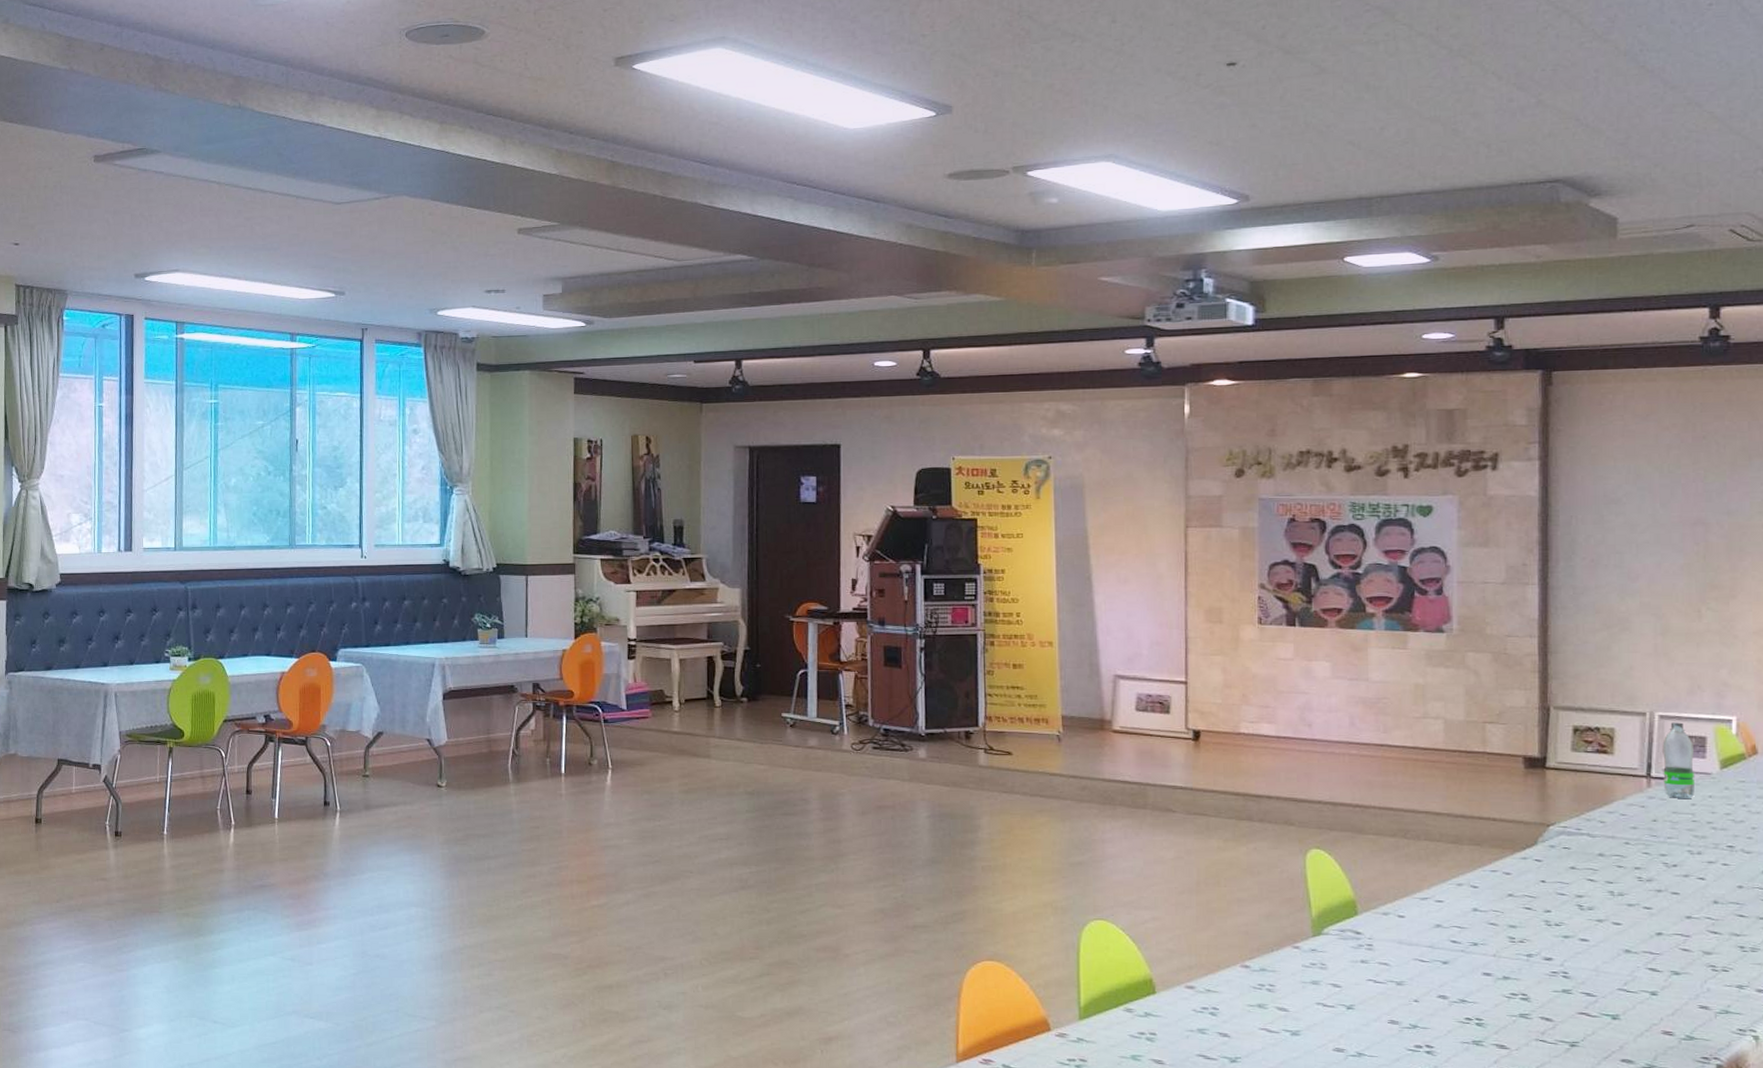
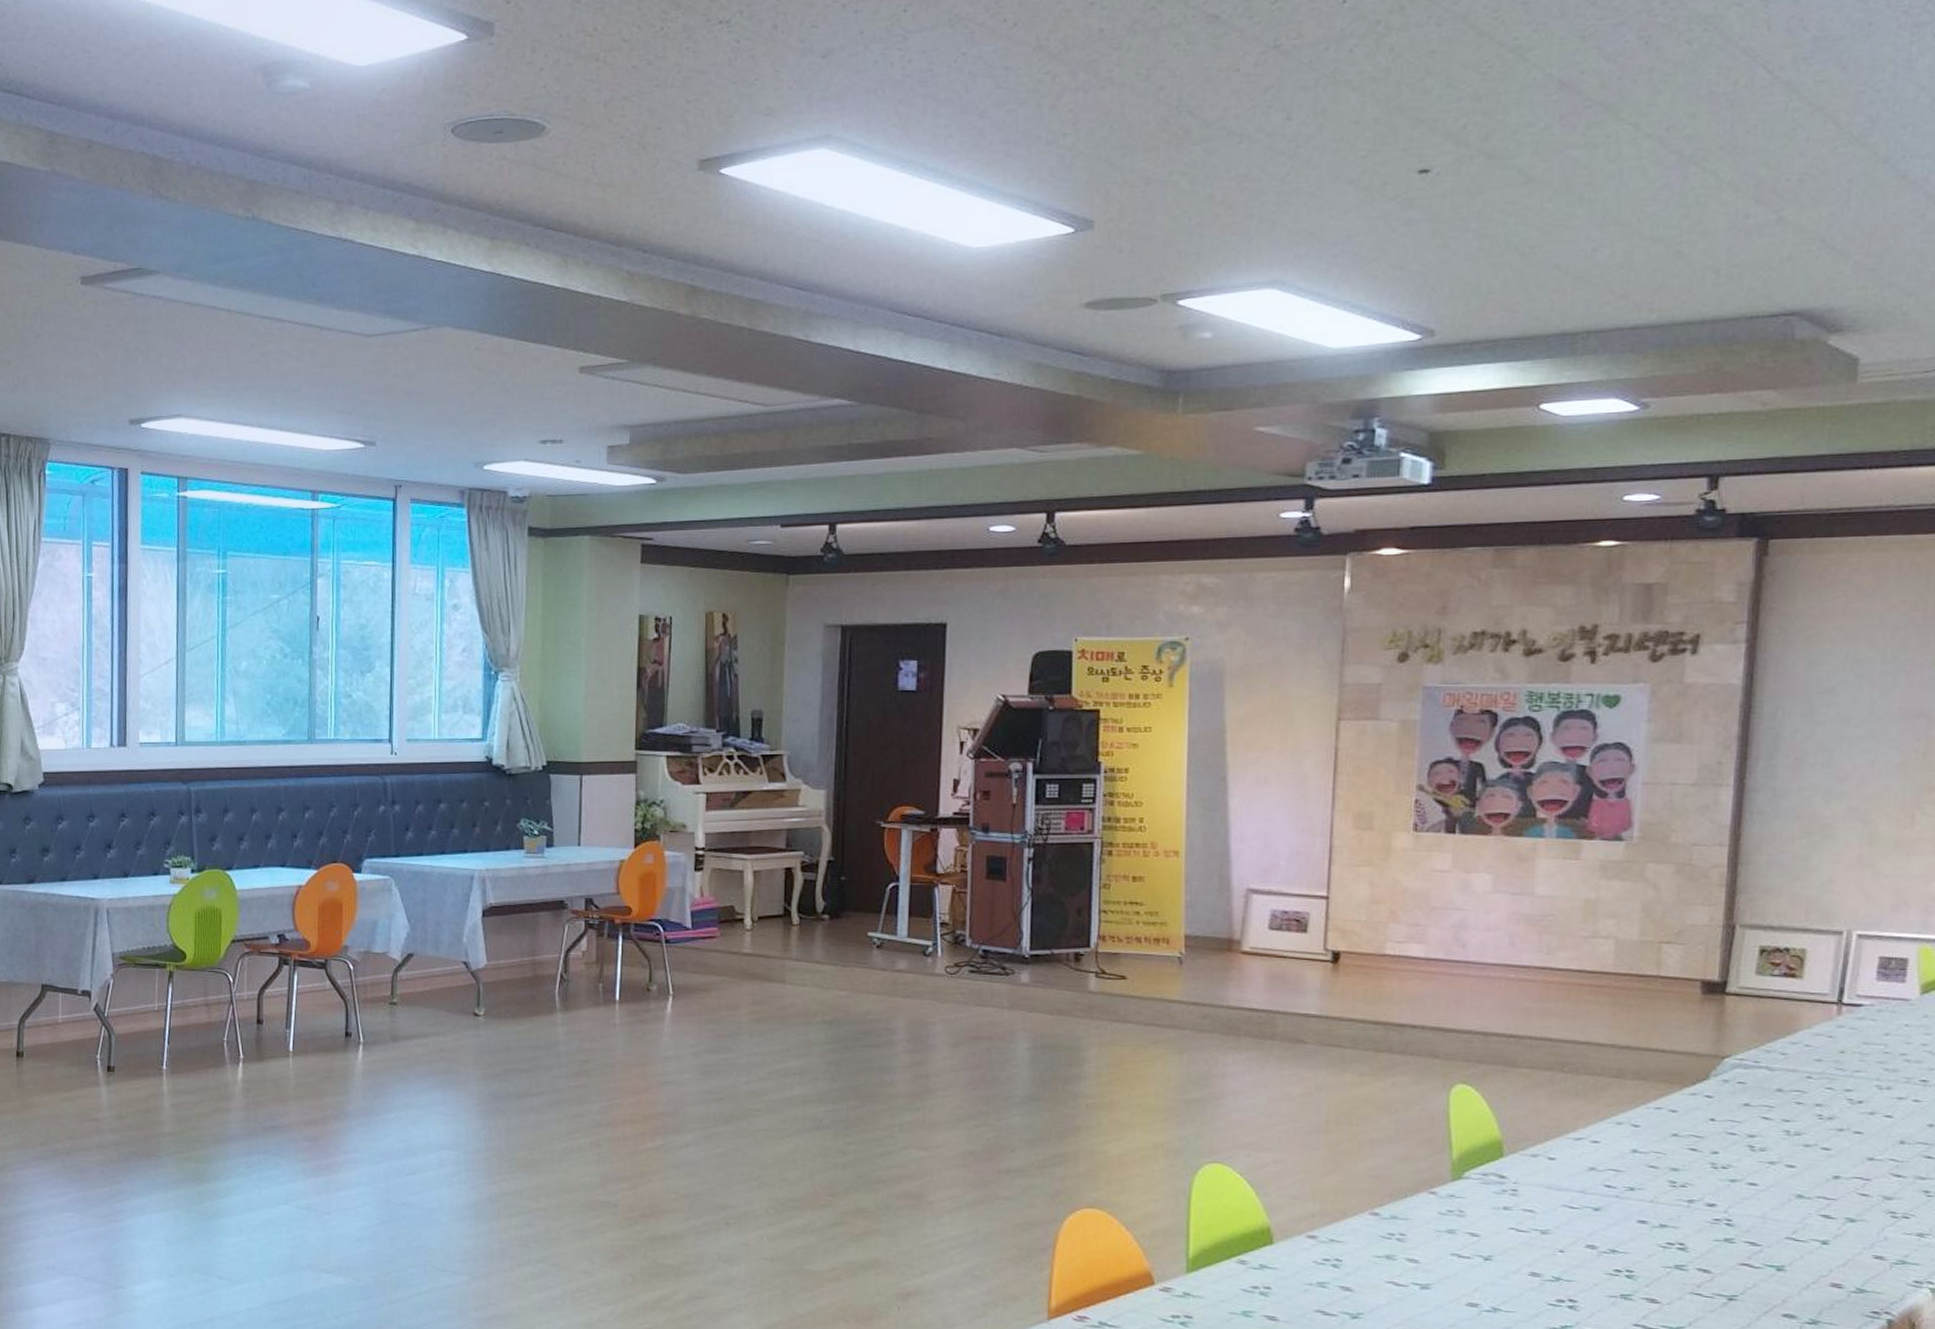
bottle: present [1662,722,1695,798] -> none [1855,942,1893,1027]

